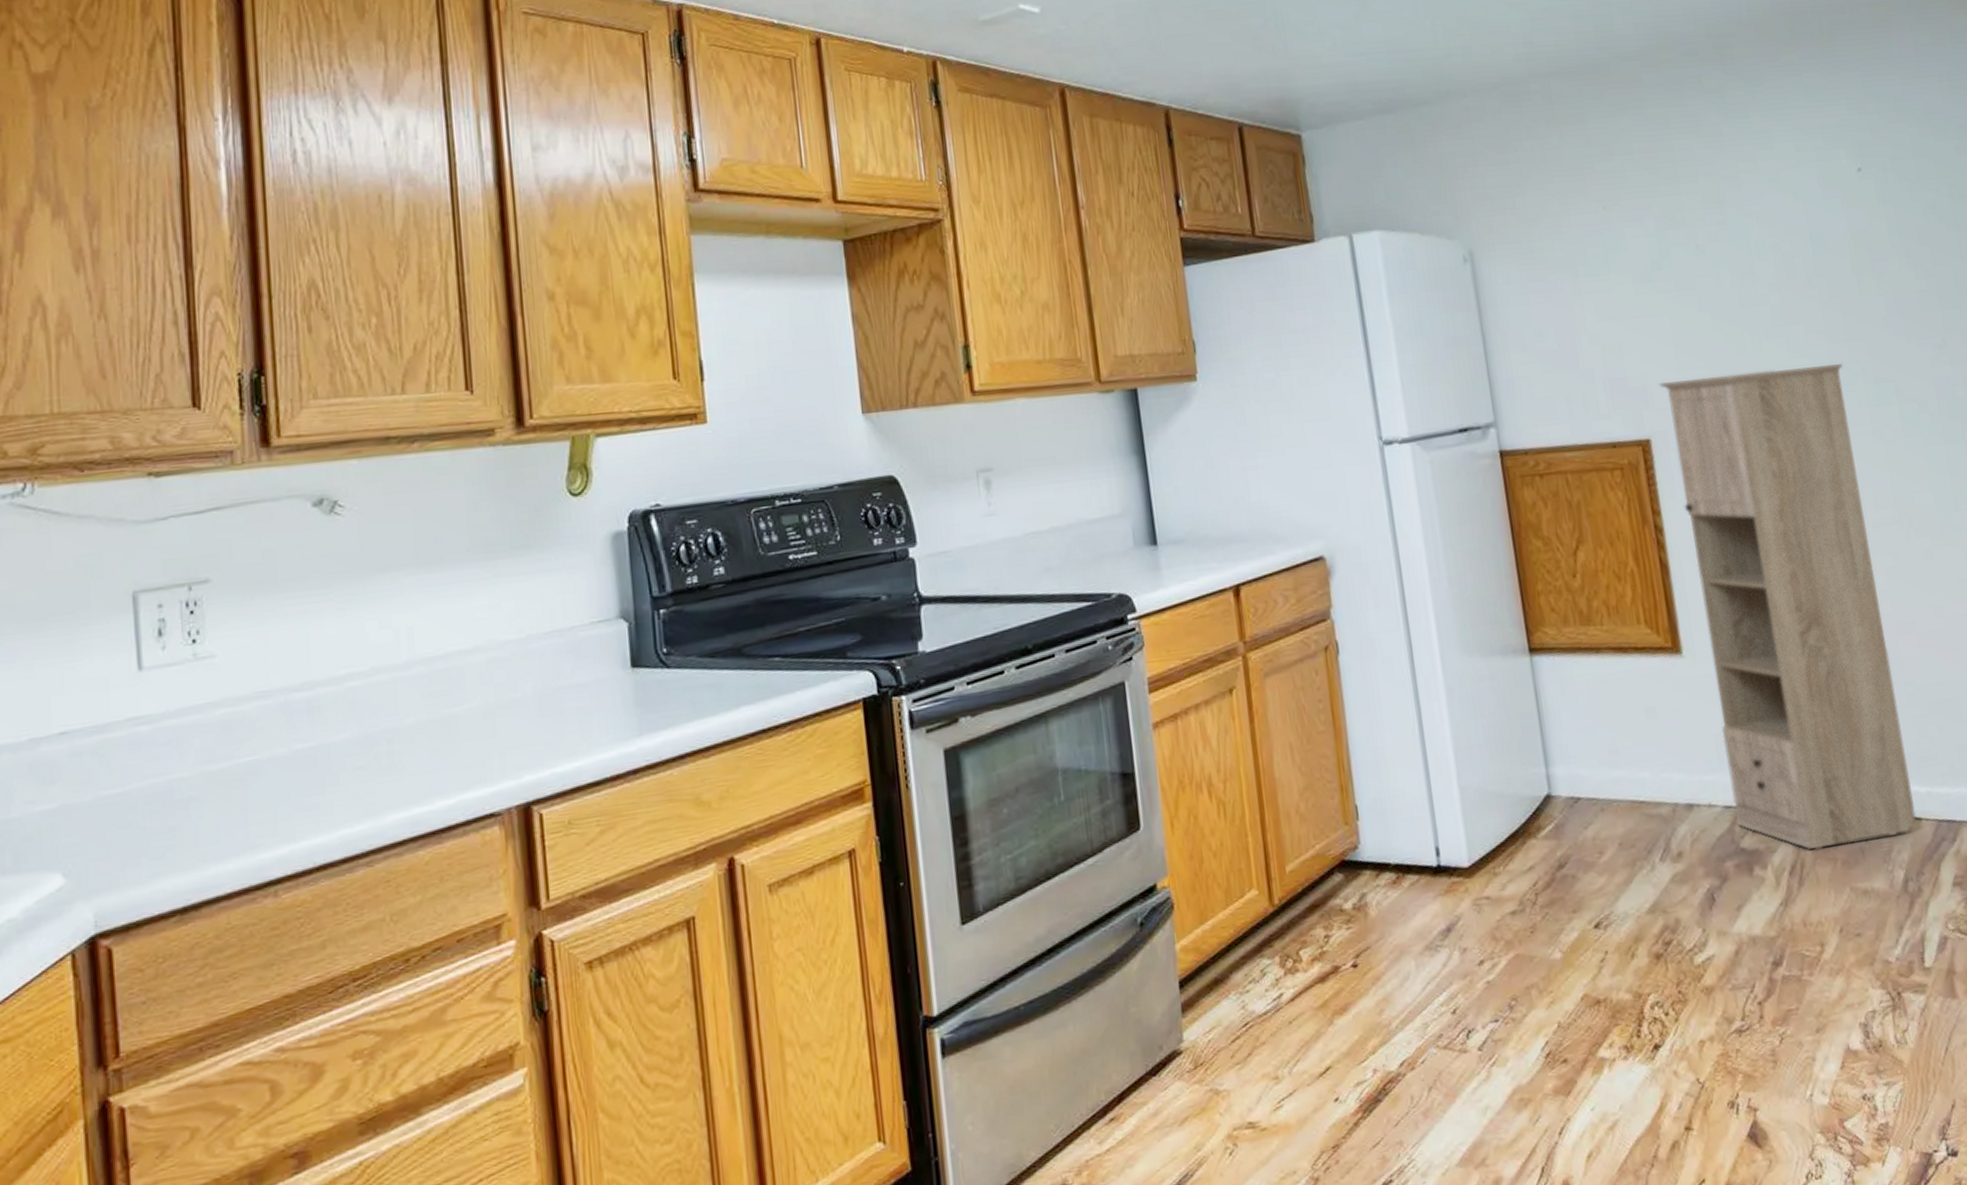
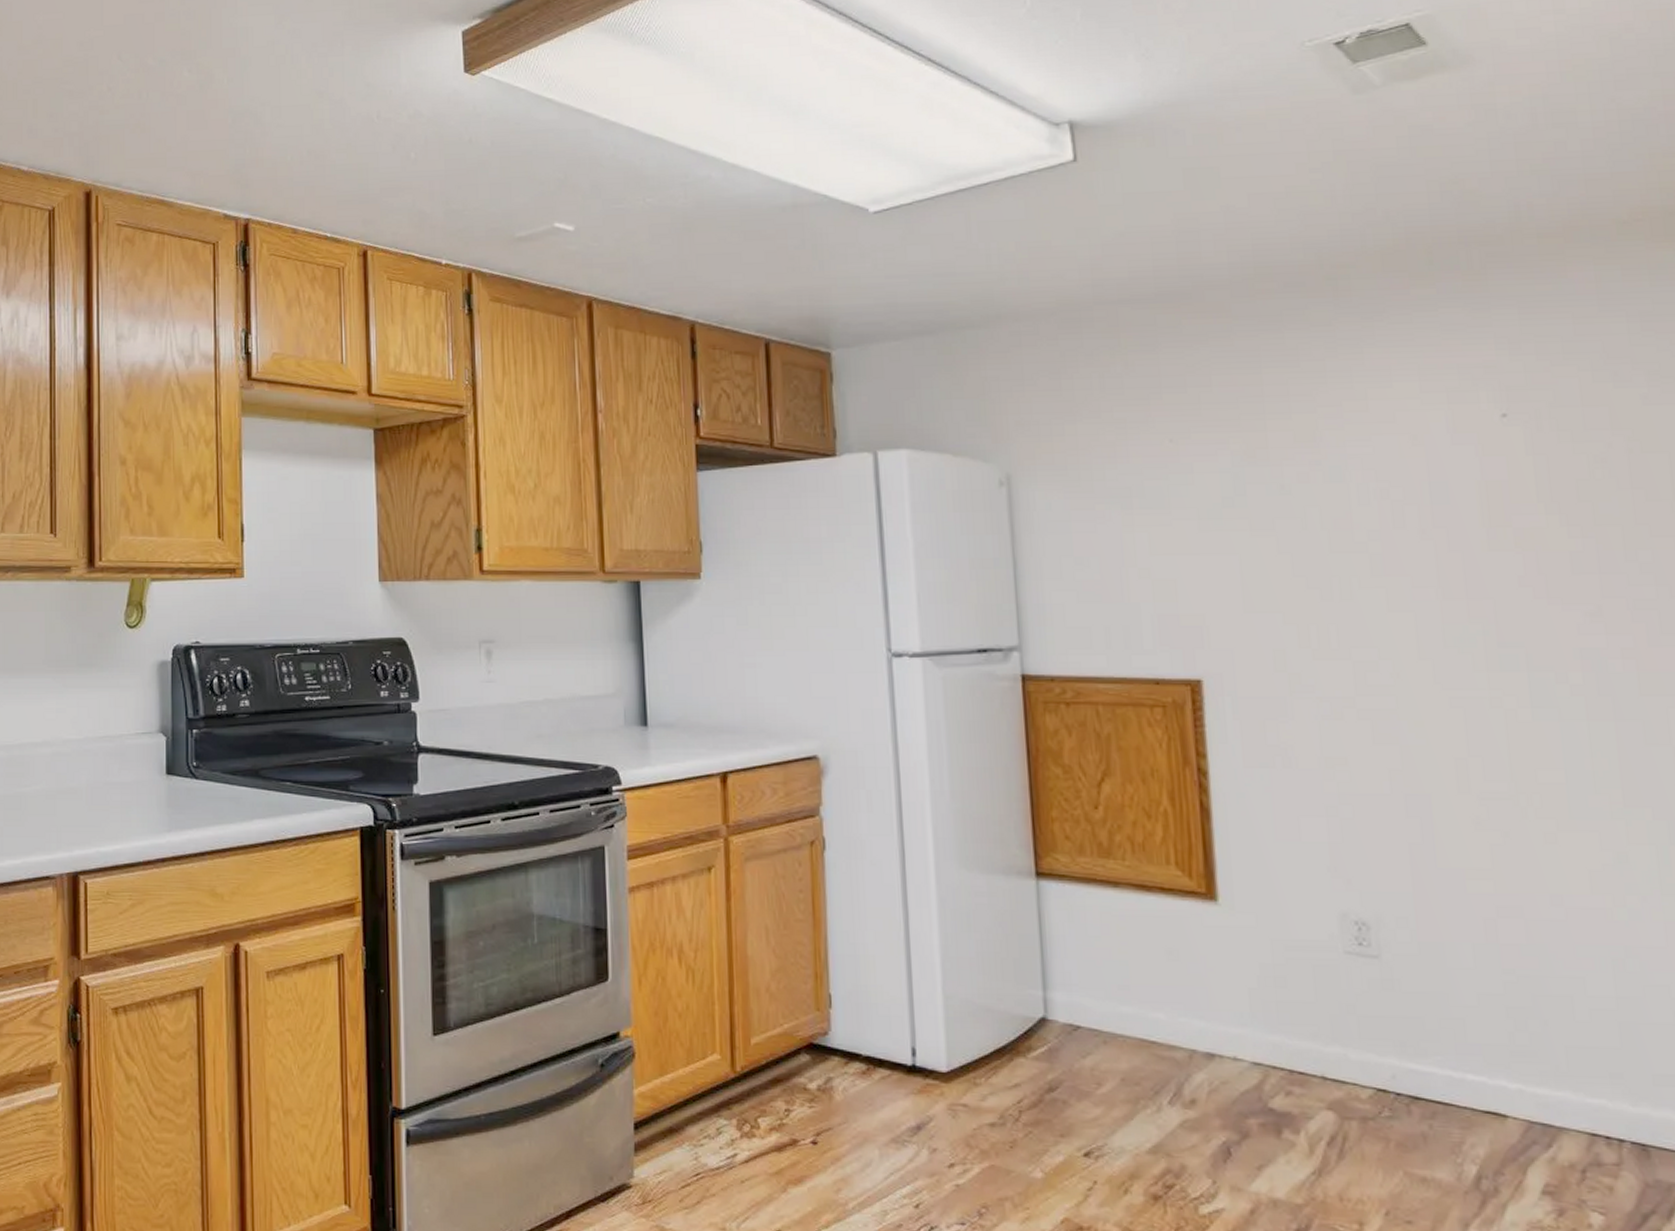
storage cabinet: present [1659,364,1916,850] -> none [1219,622,1500,1128]

